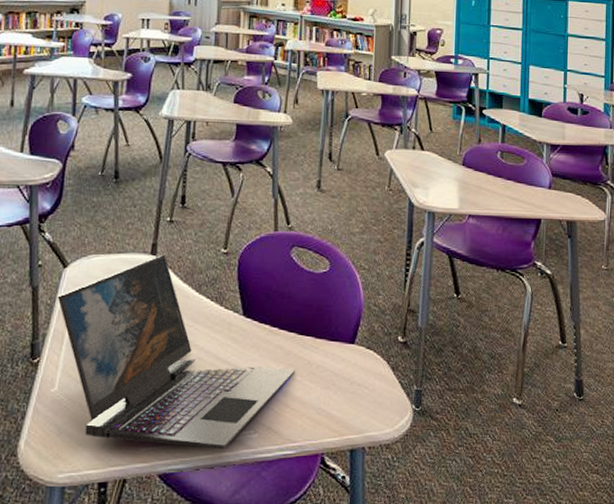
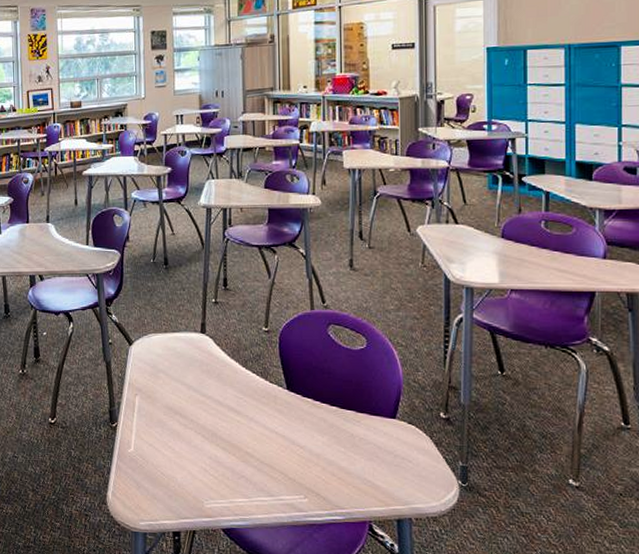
laptop: present [57,254,295,450] -> none [126,333,339,511]

